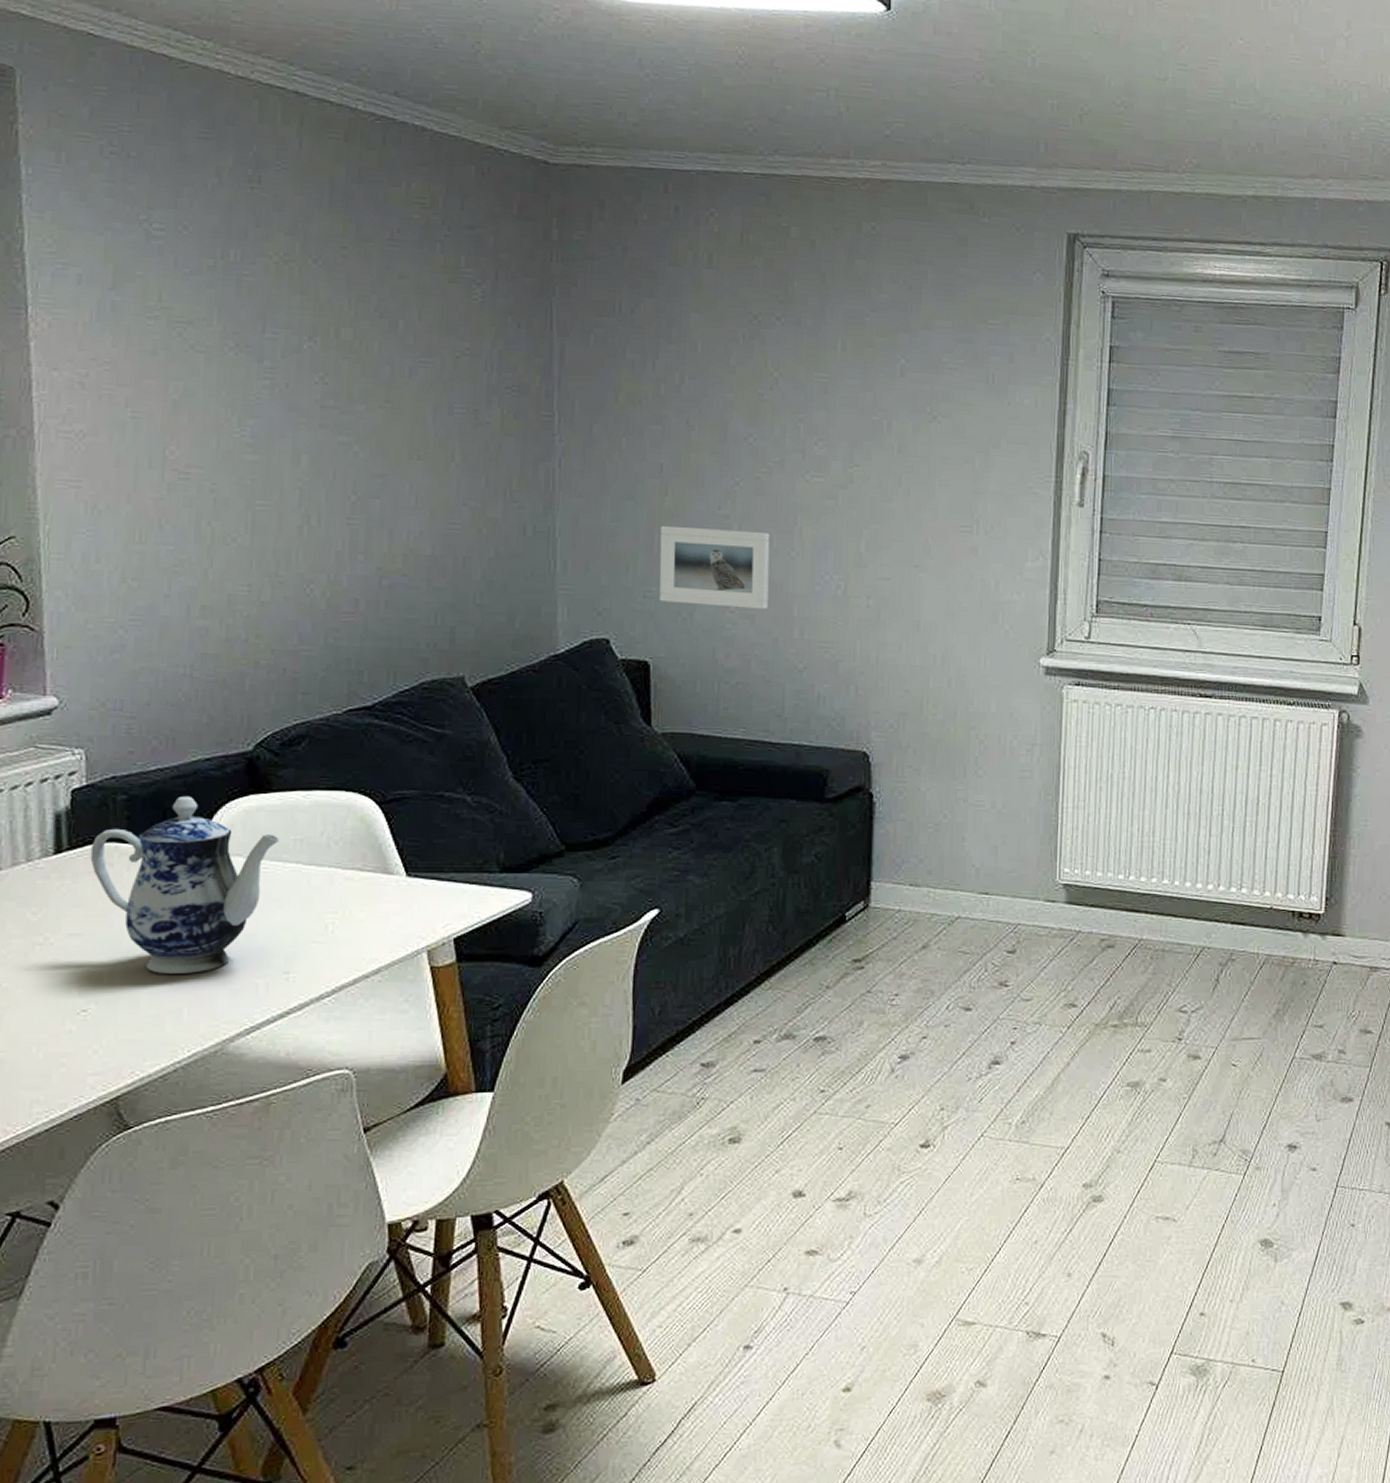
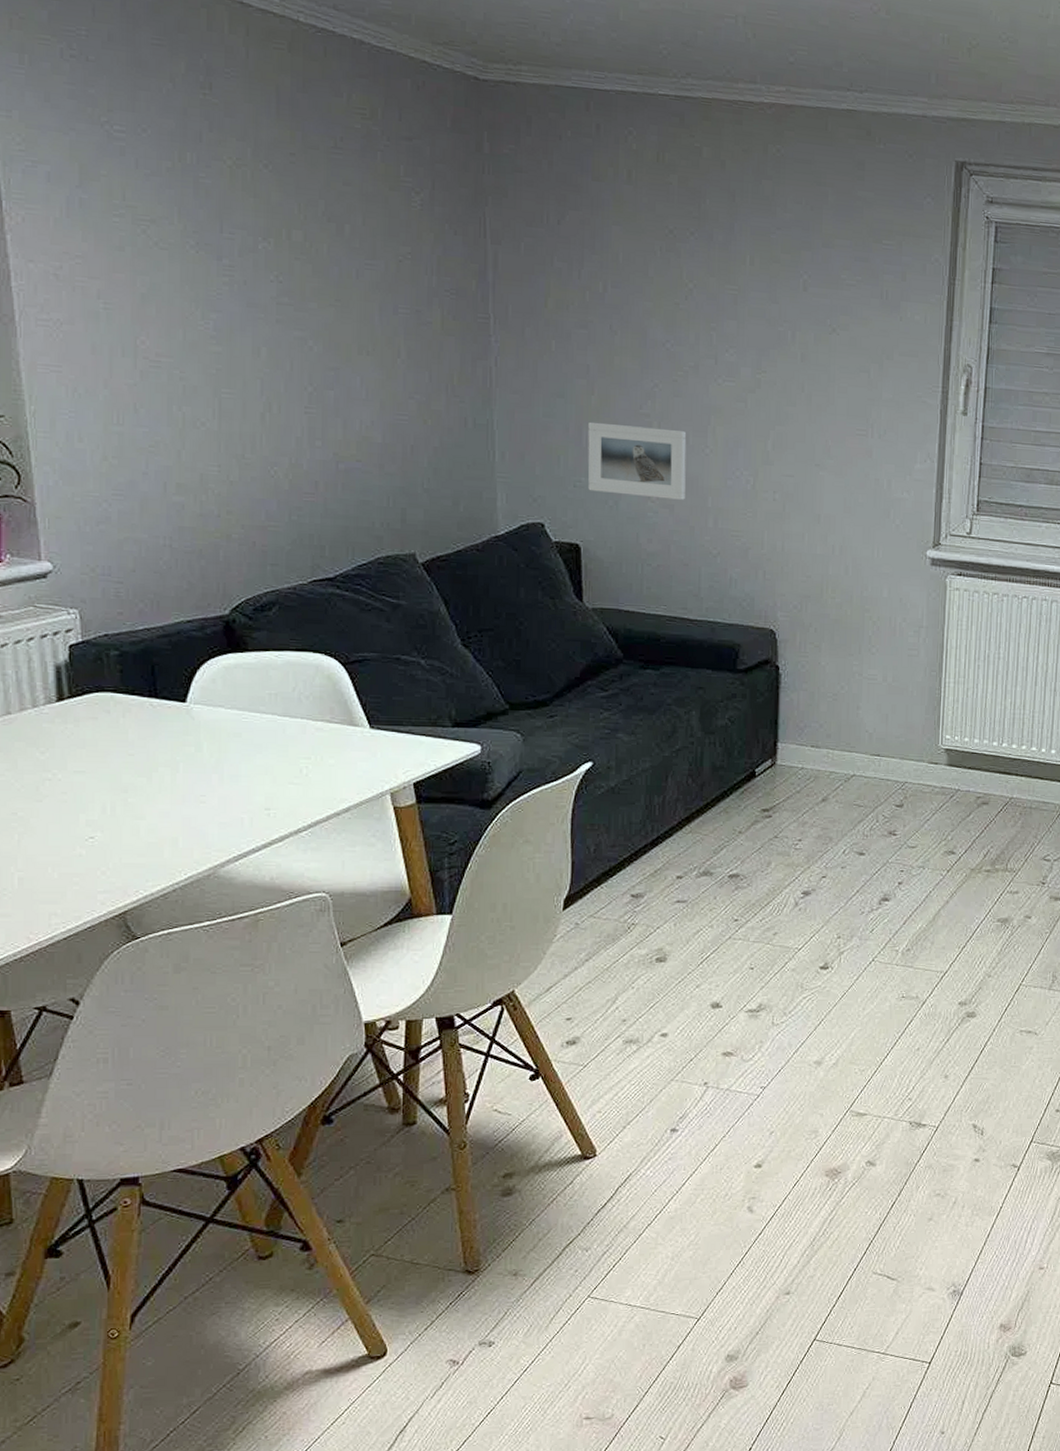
teapot: present [90,795,280,974] -> none [89,653,257,808]

